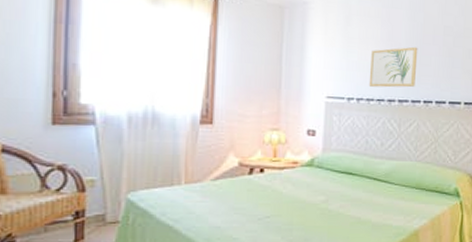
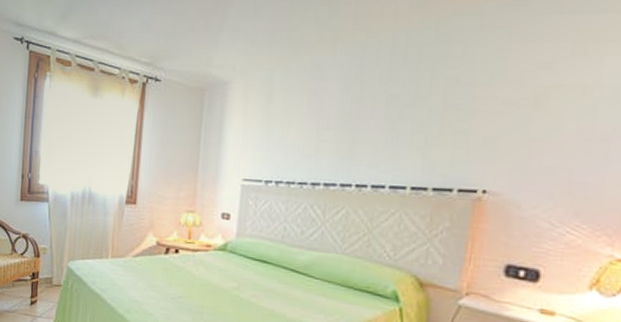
wall art: present [368,46,418,88] -> none [289,122,351,170]

